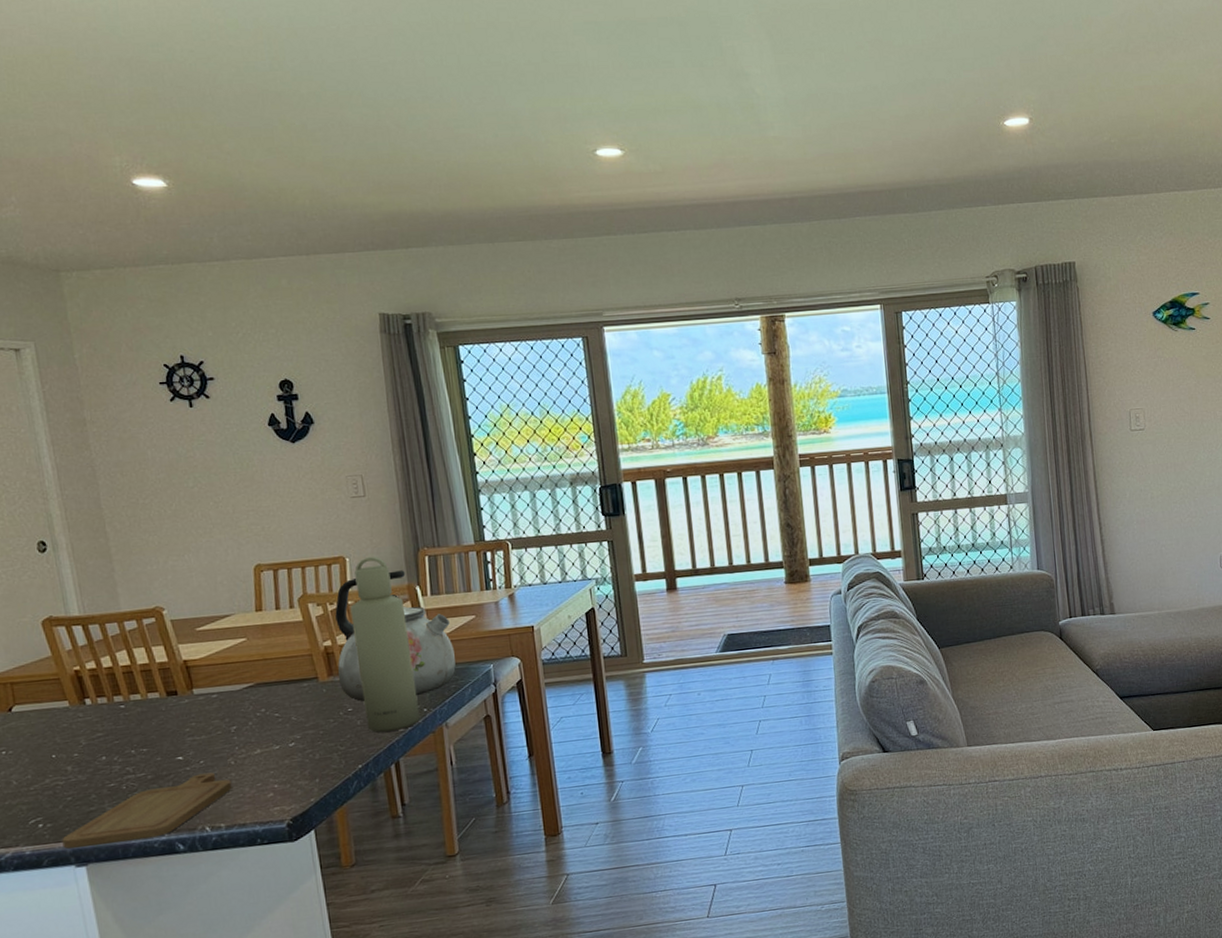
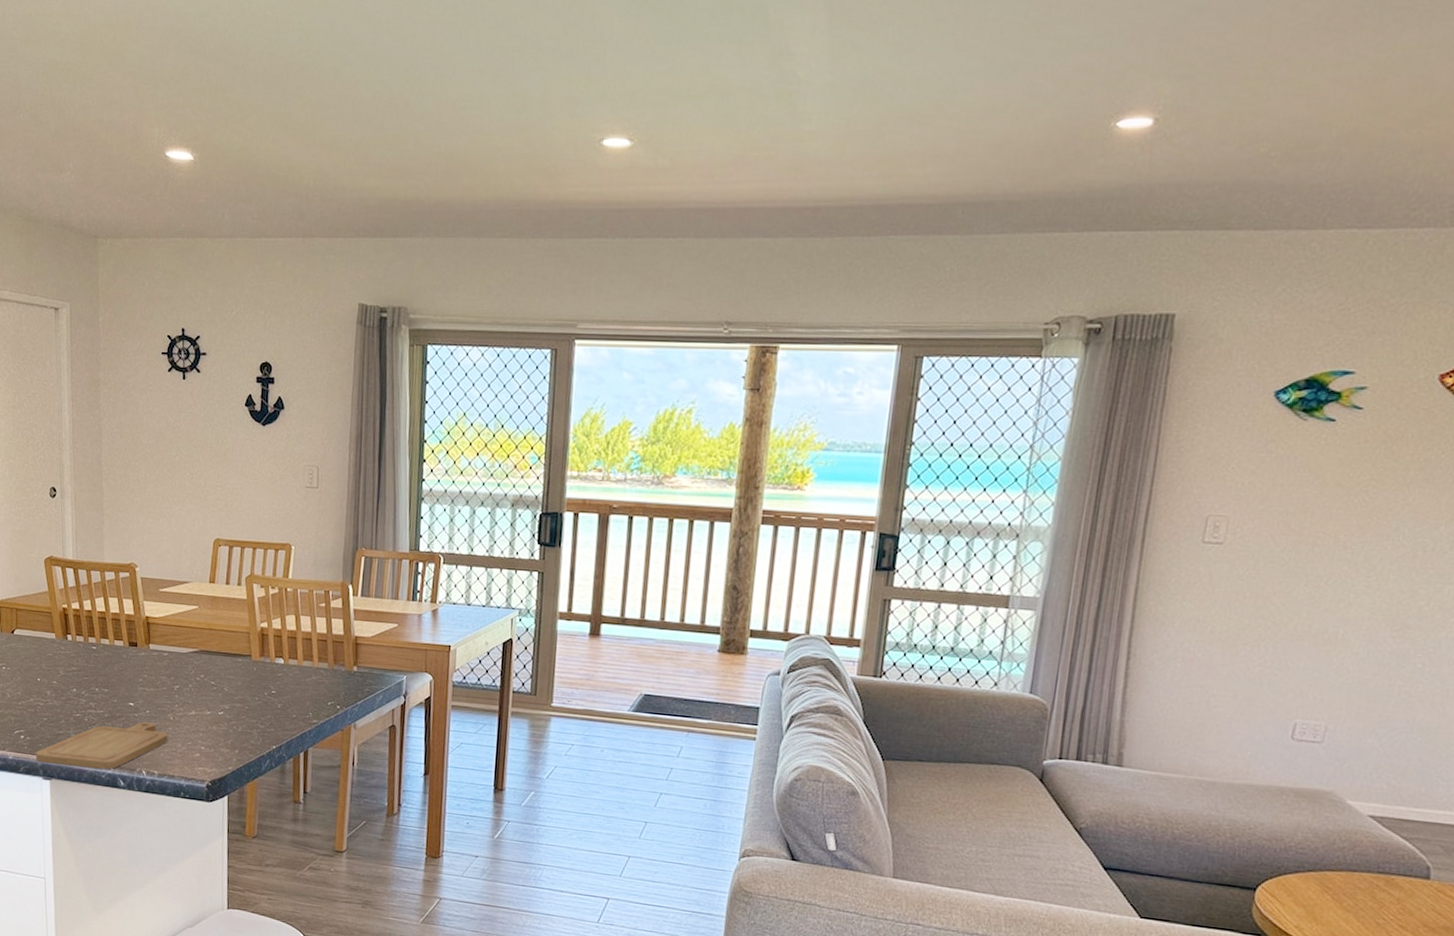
kettle: present [335,570,457,702] -> none [268,566,374,692]
bottle: present [350,556,420,733] -> none [286,548,336,721]

